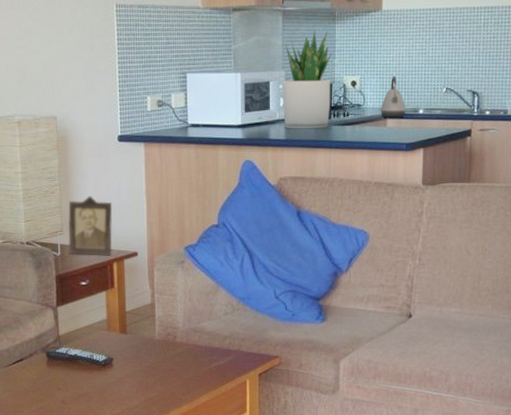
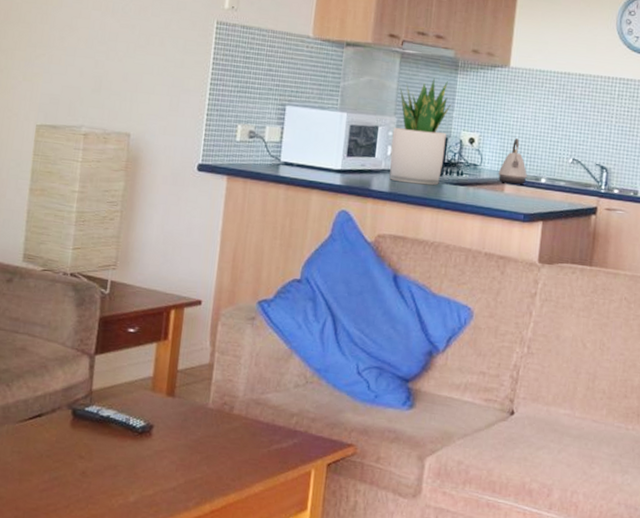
photo frame: present [68,195,113,256] -> none [119,228,180,301]

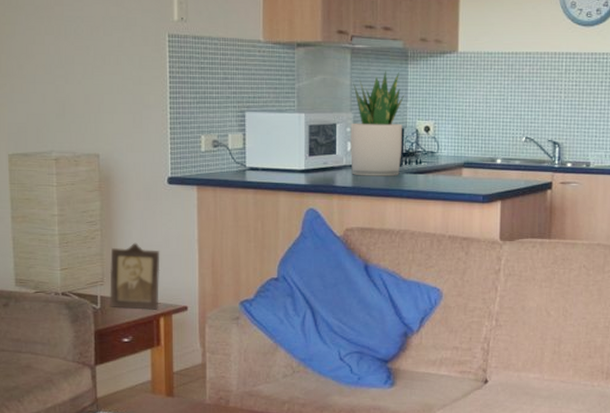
photo frame: none [119,228,180,301] -> present [109,242,160,310]
kettle: present [498,138,527,185] -> none [455,123,483,168]

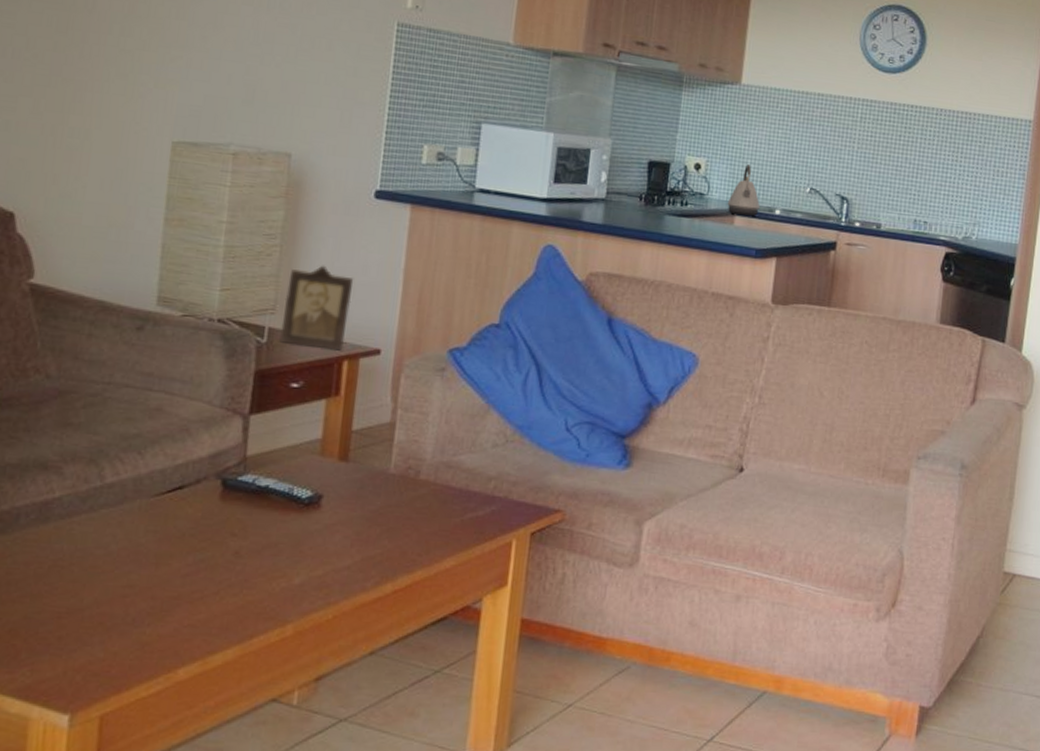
planter: present [350,70,405,177] -> none [603,94,675,218]
kettle: none [455,123,483,168] -> present [727,164,760,217]

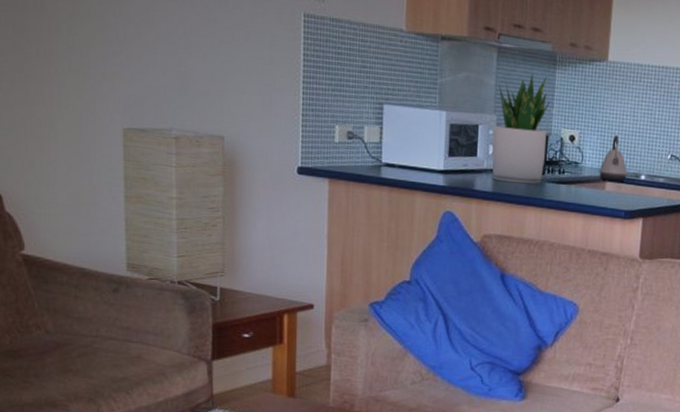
photo frame: present [279,265,354,351] -> none [230,233,287,306]
planter: none [603,94,675,218] -> present [492,73,551,185]

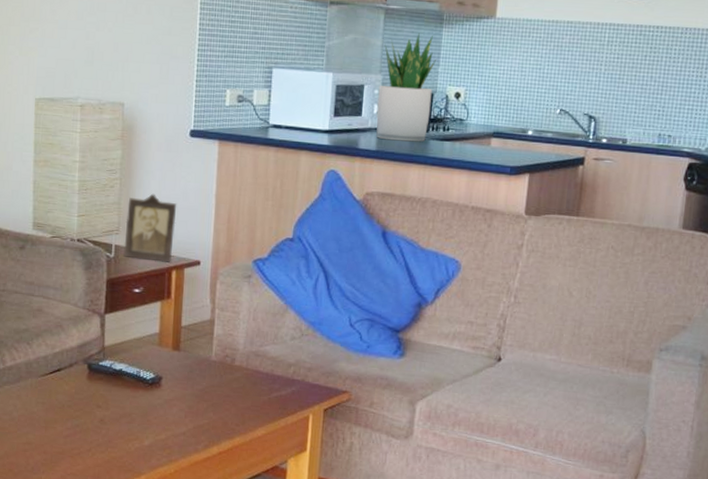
photo frame: none [230,233,287,306] -> present [123,193,177,263]
kettle: present [599,135,627,183] -> none [484,91,514,138]

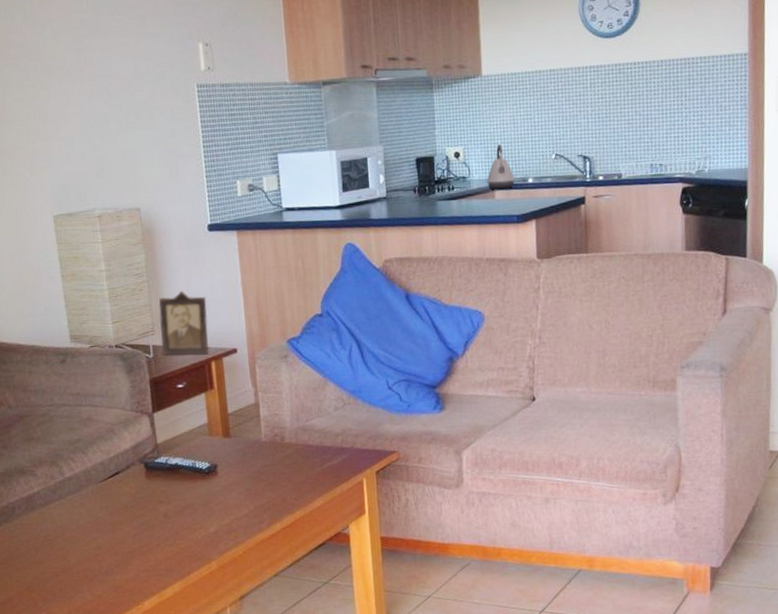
planter: present [376,33,437,143] -> none [381,100,434,208]
kettle: none [484,91,514,138] -> present [486,145,515,190]

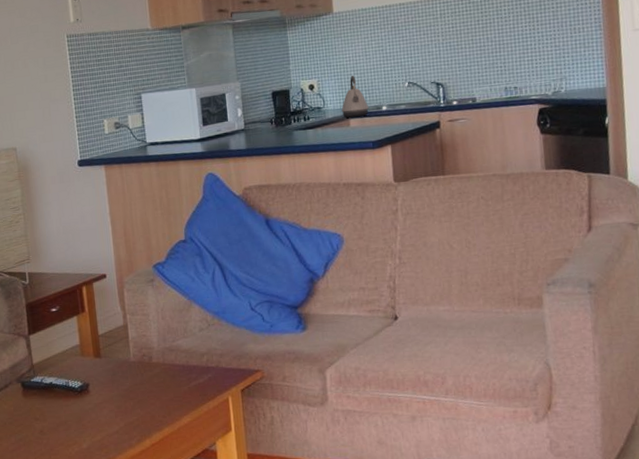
photo frame: present [158,291,209,356] -> none [33,221,80,282]

